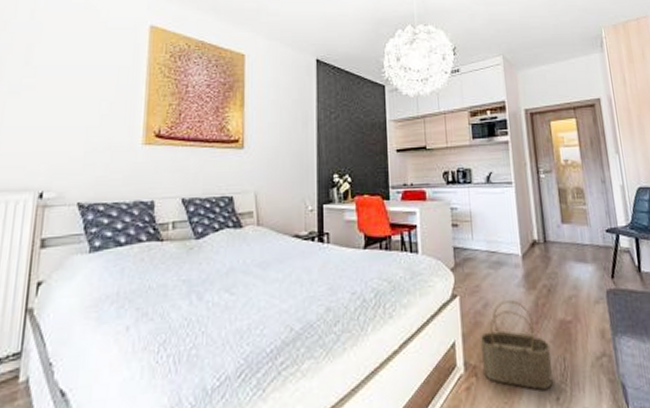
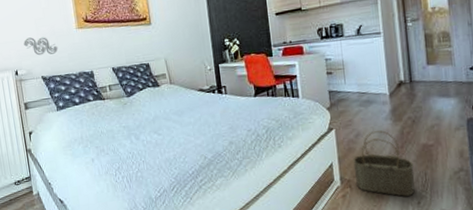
decorative ornament: none [62,149,112,175] -> present [24,37,59,56]

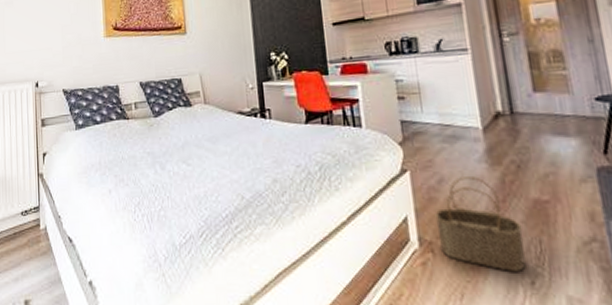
decorative ornament: present [24,37,59,56] -> none [48,45,83,66]

